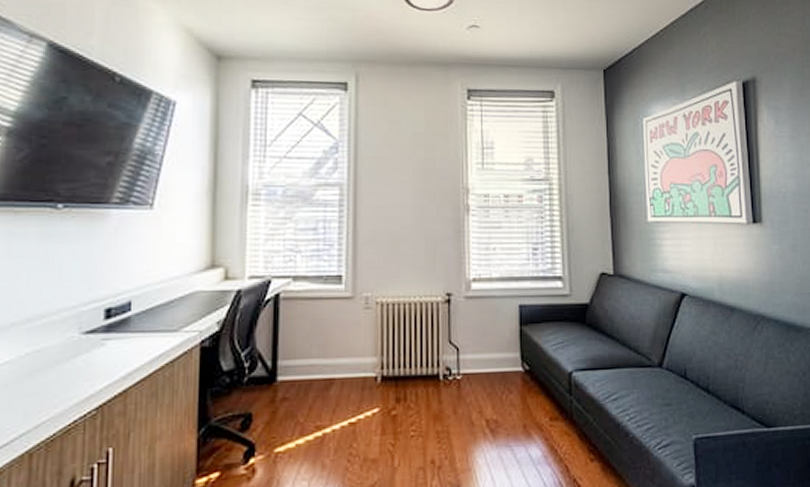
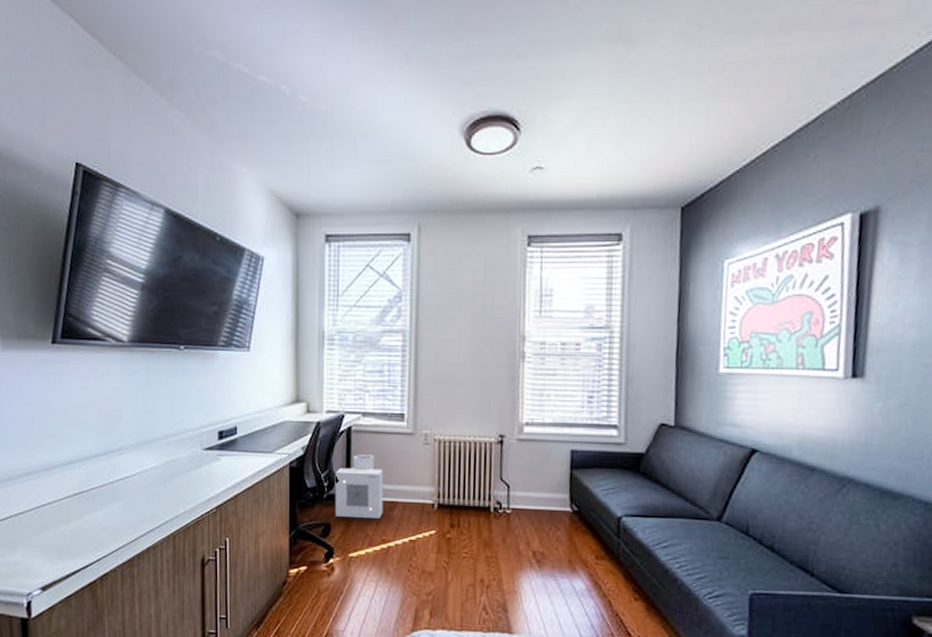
air purifier: none [257,325,318,404] -> present [335,455,384,518]

